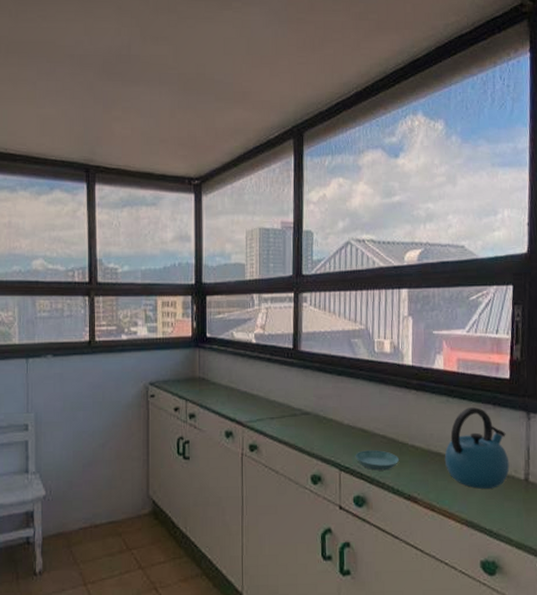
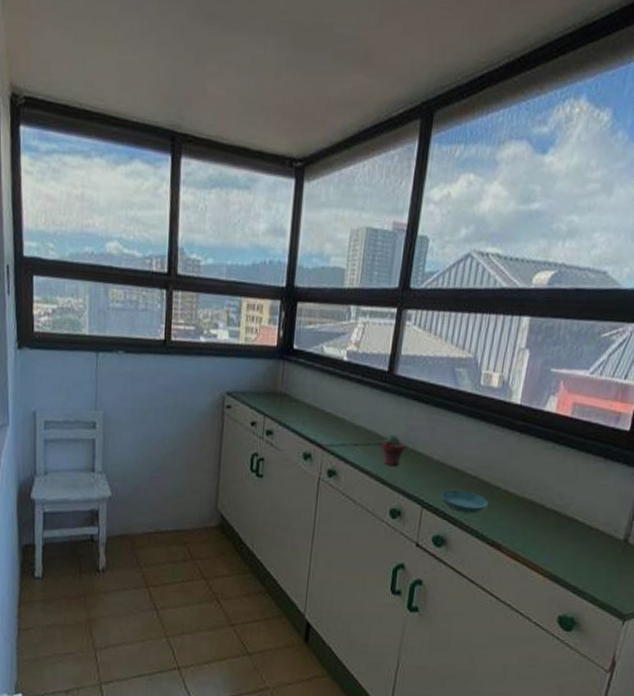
potted succulent: none [296,405,317,435] -> present [382,434,406,466]
kettle: present [444,407,510,489] -> none [538,457,613,545]

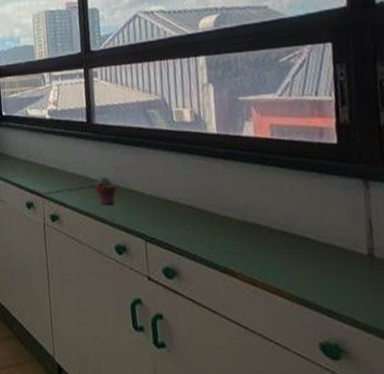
saucer: present [440,489,489,513] -> none [160,221,211,242]

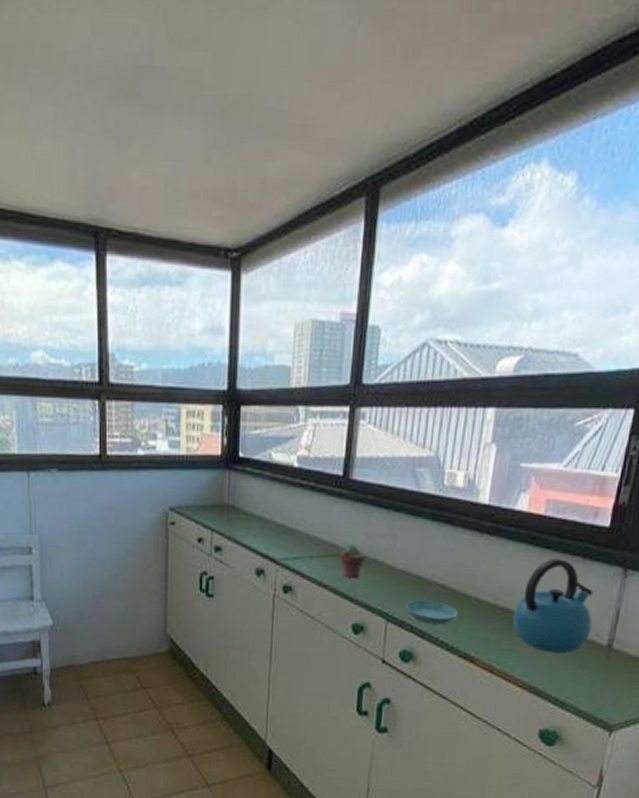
saucer: none [160,221,211,242] -> present [406,600,459,625]
kettle: none [263,176,348,264] -> present [513,559,594,653]

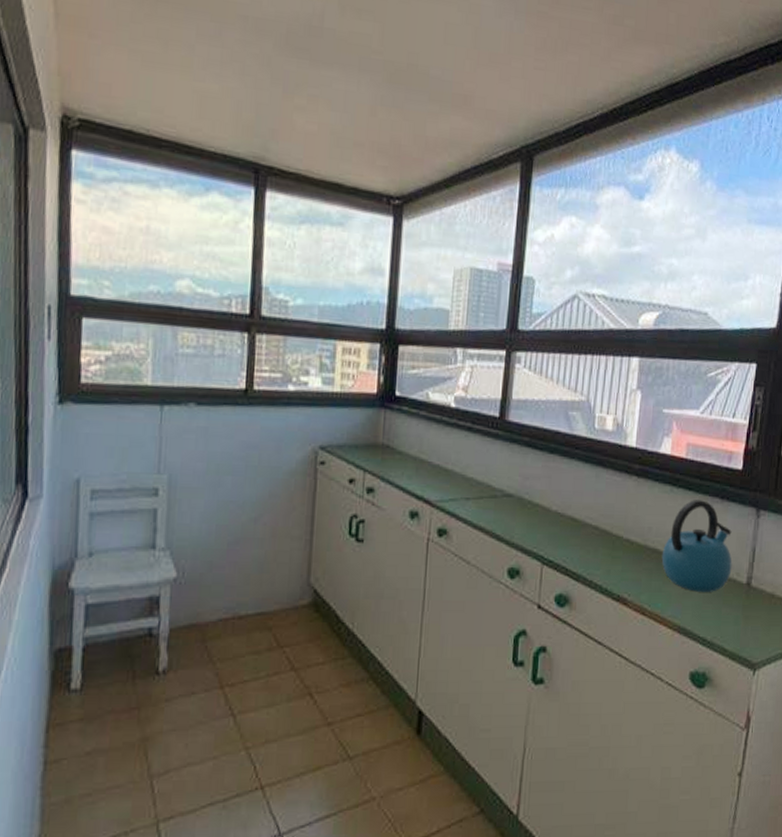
potted succulent: present [340,544,366,578] -> none [496,485,521,521]
saucer: present [406,600,459,625] -> none [561,542,612,567]

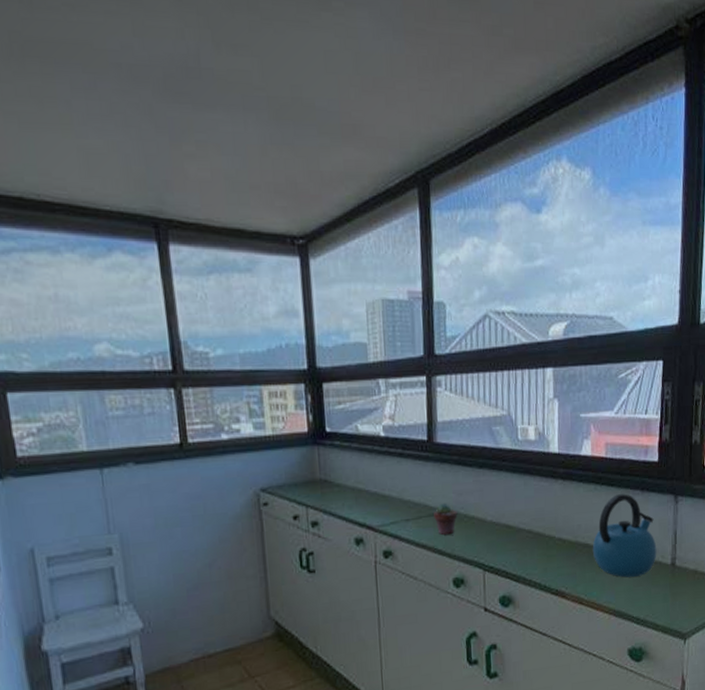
potted succulent: none [496,485,521,521] -> present [434,503,458,536]

